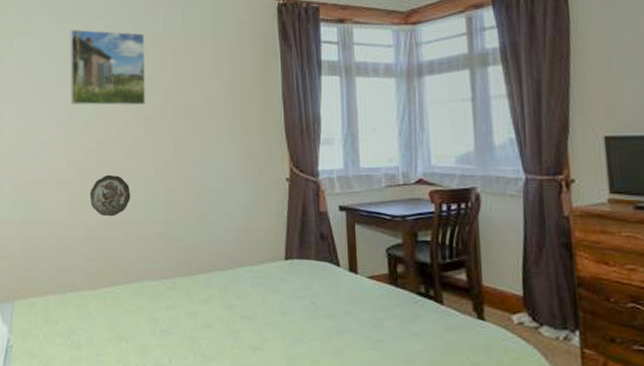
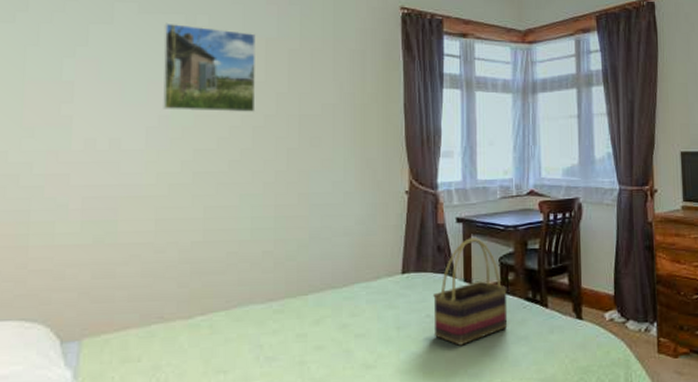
decorative plate: present [89,174,131,217] -> none [184,189,235,236]
woven basket: none [317,227,398,336] -> present [433,238,508,346]

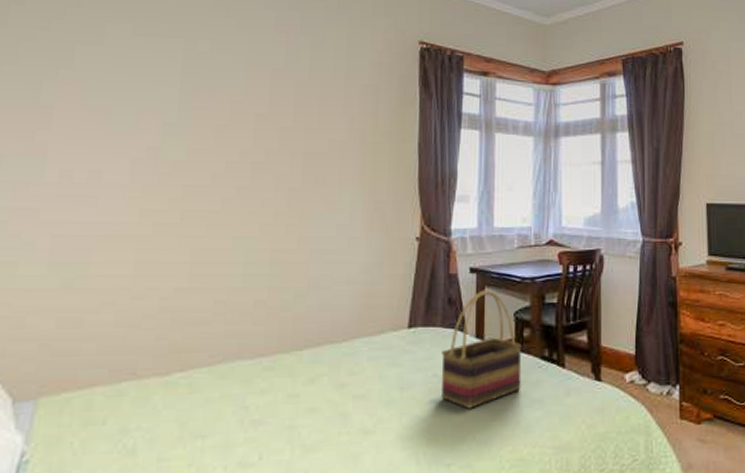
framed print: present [163,23,256,113] -> none [152,46,261,148]

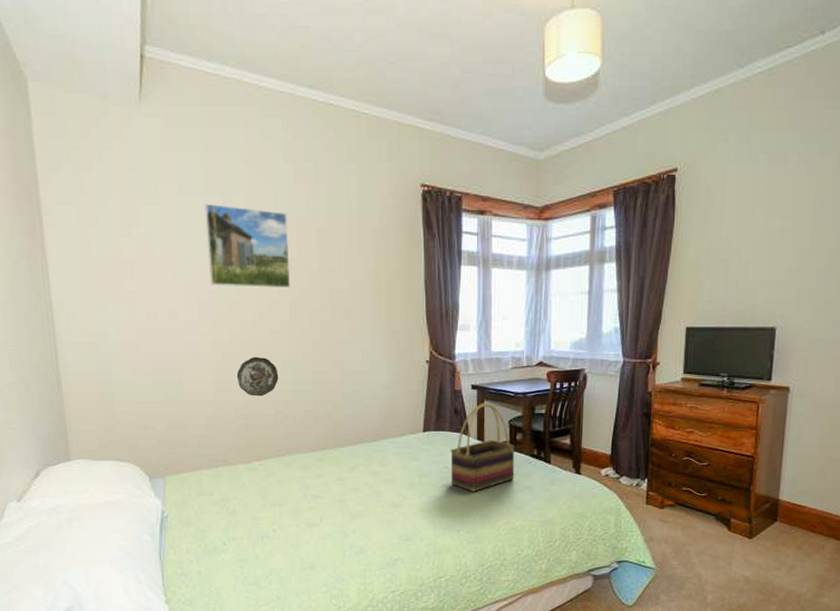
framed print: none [152,46,261,148] -> present [204,203,291,289]
decorative plate: none [168,229,226,282] -> present [236,356,279,397]

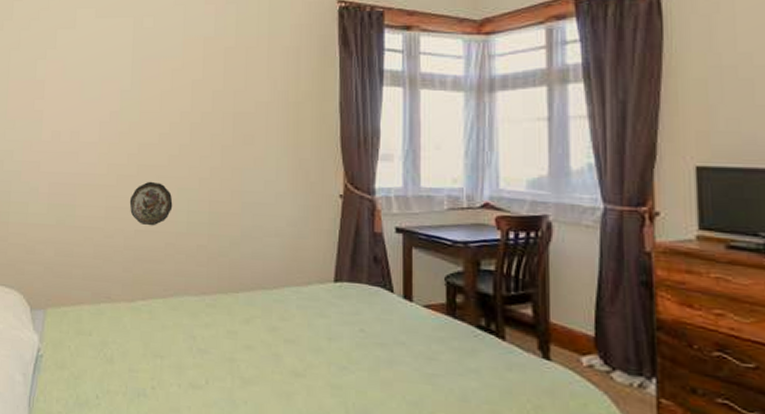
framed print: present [204,203,291,289] -> none [114,25,195,110]
woven basket: present [450,403,515,492] -> none [368,251,455,368]

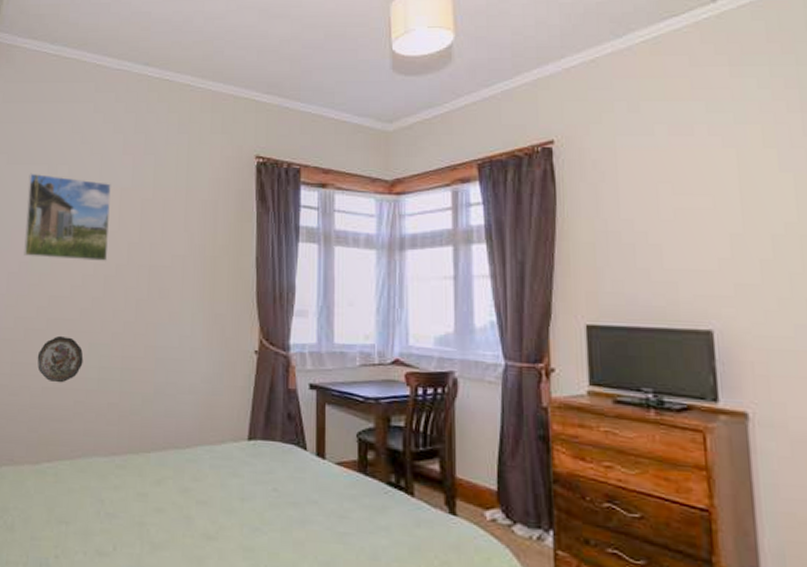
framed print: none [114,25,195,110] -> present [24,173,111,262]

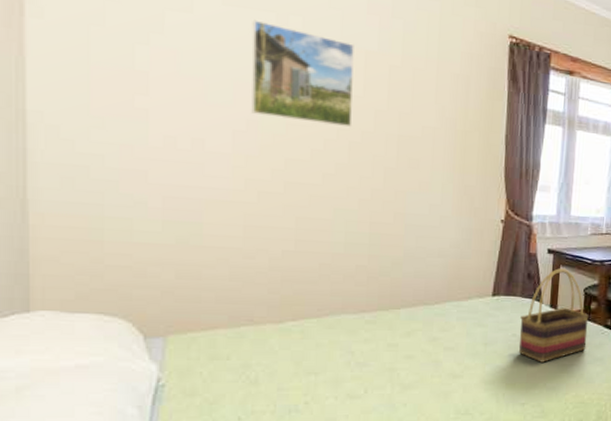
decorative plate: present [37,335,84,383] -> none [274,200,328,247]
woven basket: none [281,407,366,528] -> present [519,268,589,363]

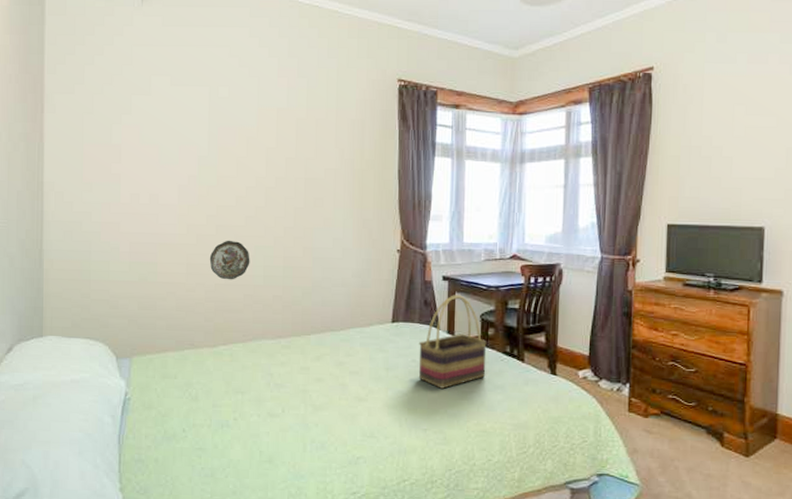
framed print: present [251,19,354,128] -> none [191,94,268,175]
decorative plate: none [274,200,328,247] -> present [209,240,250,280]

